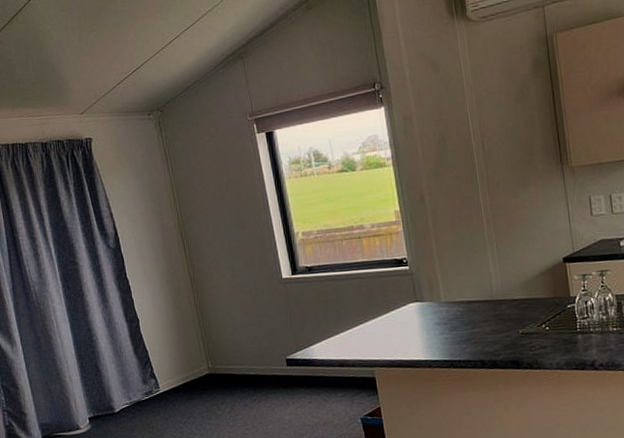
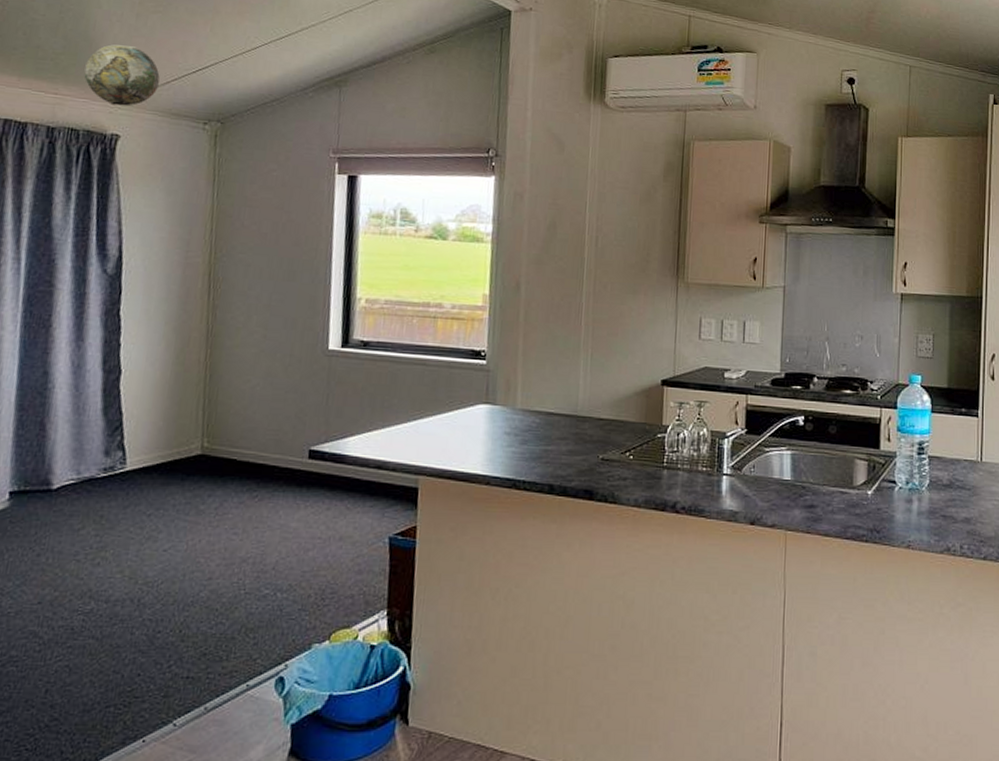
decorative vase: none [54,64,109,115] -> present [84,44,160,107]

